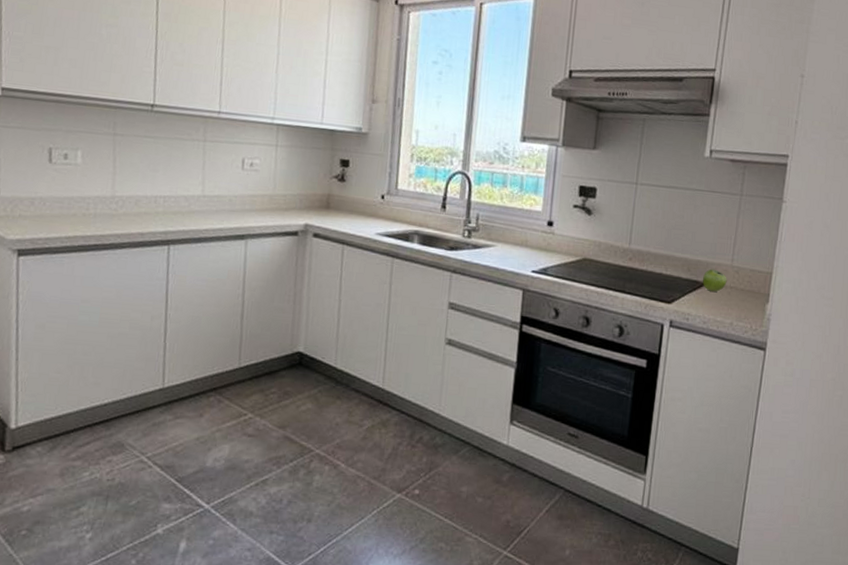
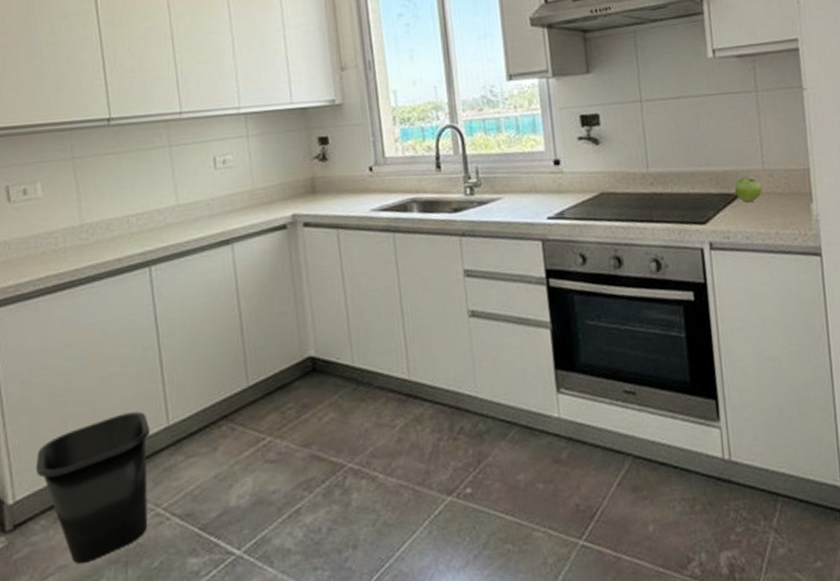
waste bin: none [39,369,146,490] -> present [35,411,150,563]

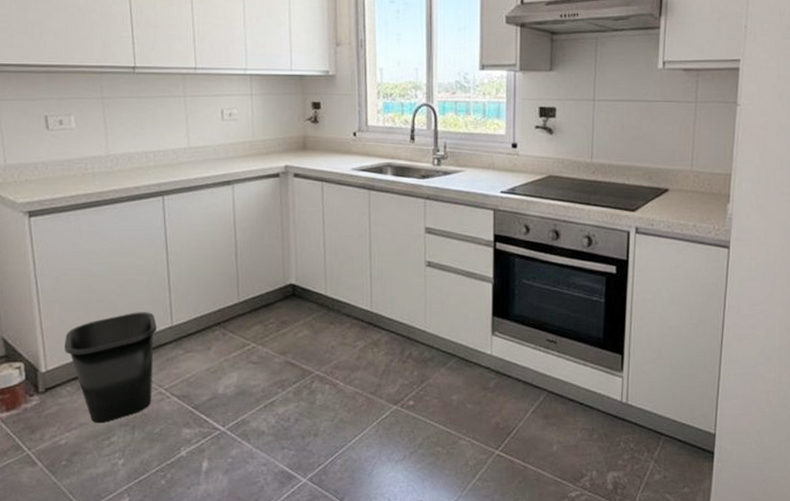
fruit: present [734,177,763,202] -> none [663,175,688,197]

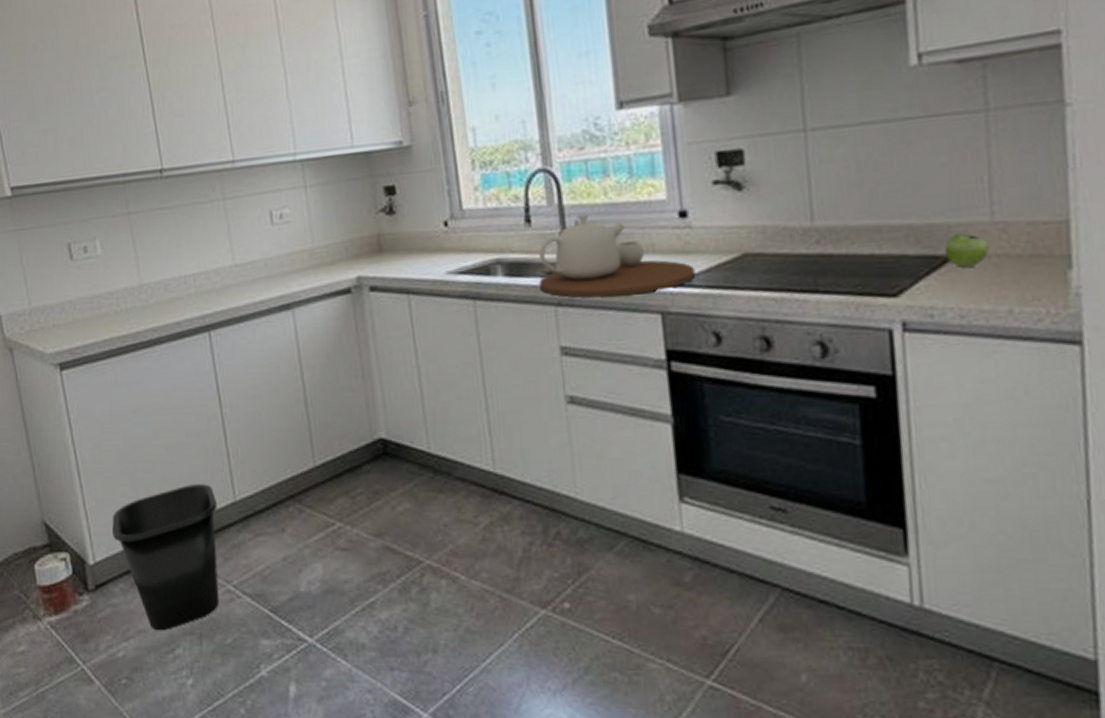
tea set: none [415,138,518,196] -> present [539,213,696,298]
fruit: none [663,175,688,197] -> present [944,232,989,268]

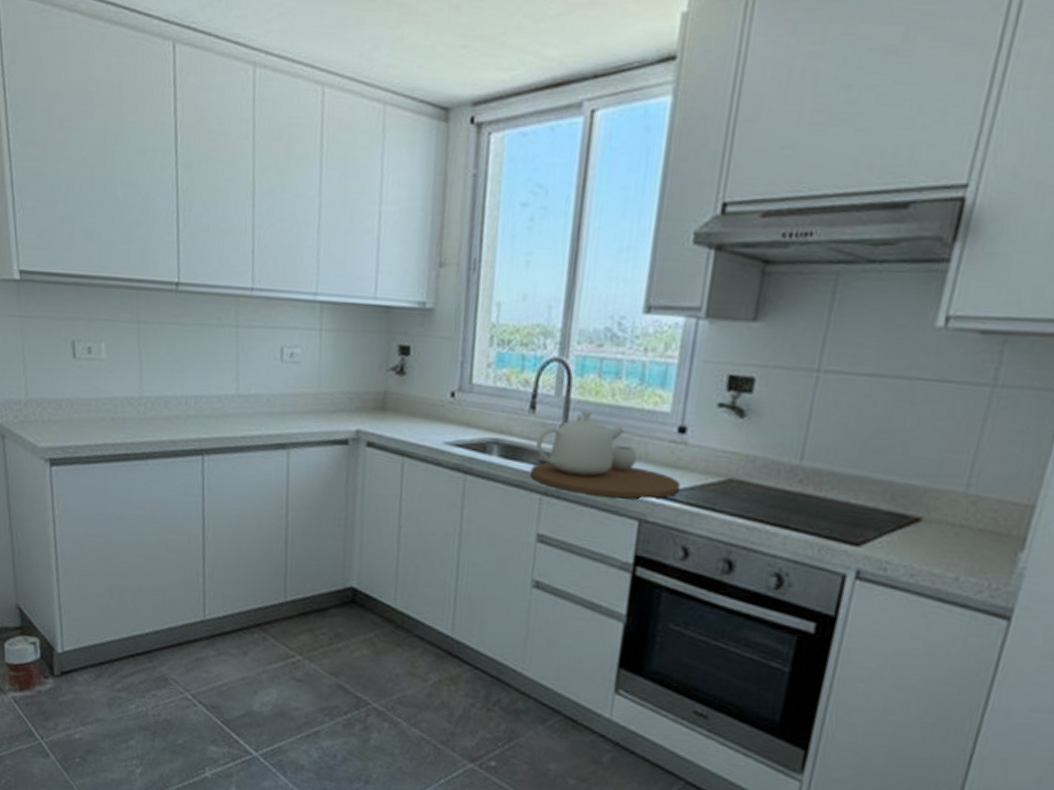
waste bin: present [111,484,220,630] -> none [82,596,187,722]
fruit: present [944,232,989,268] -> none [913,497,956,532]

